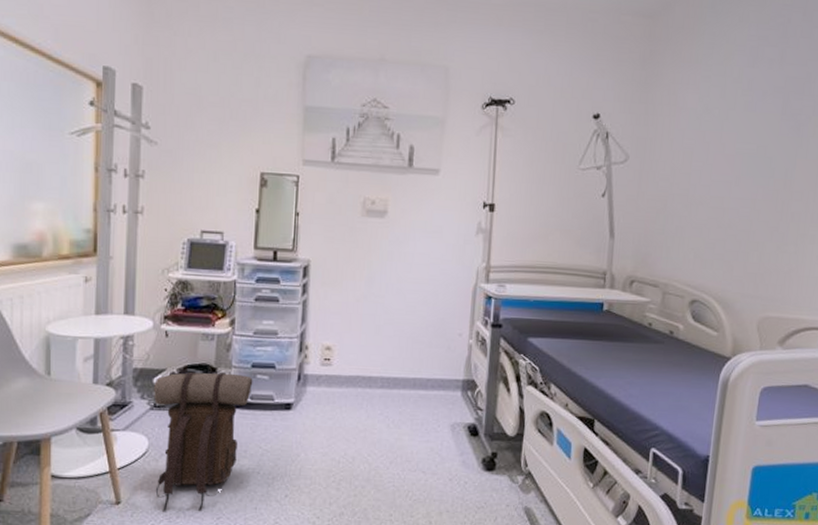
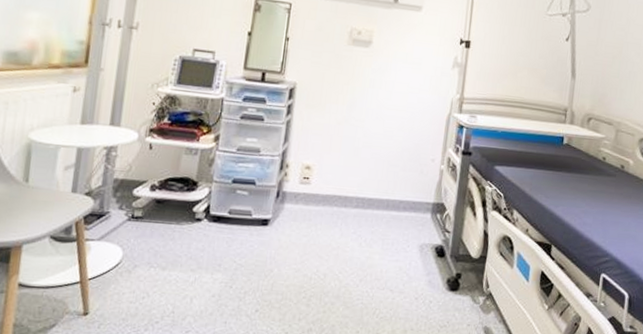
backpack: present [153,371,253,512] -> none [125,184,233,324]

